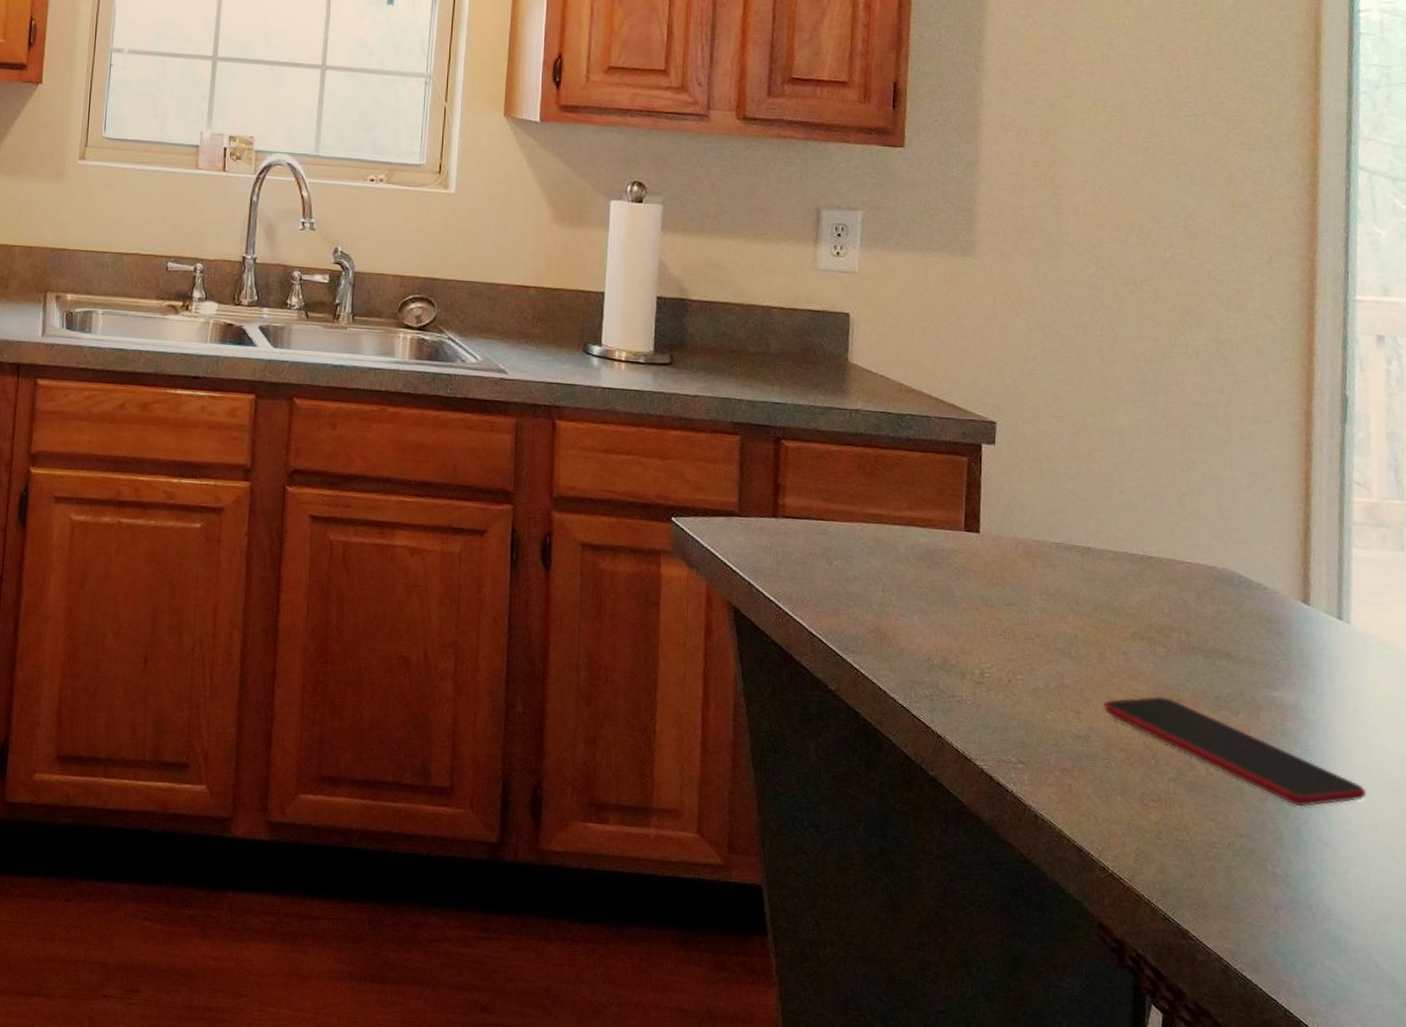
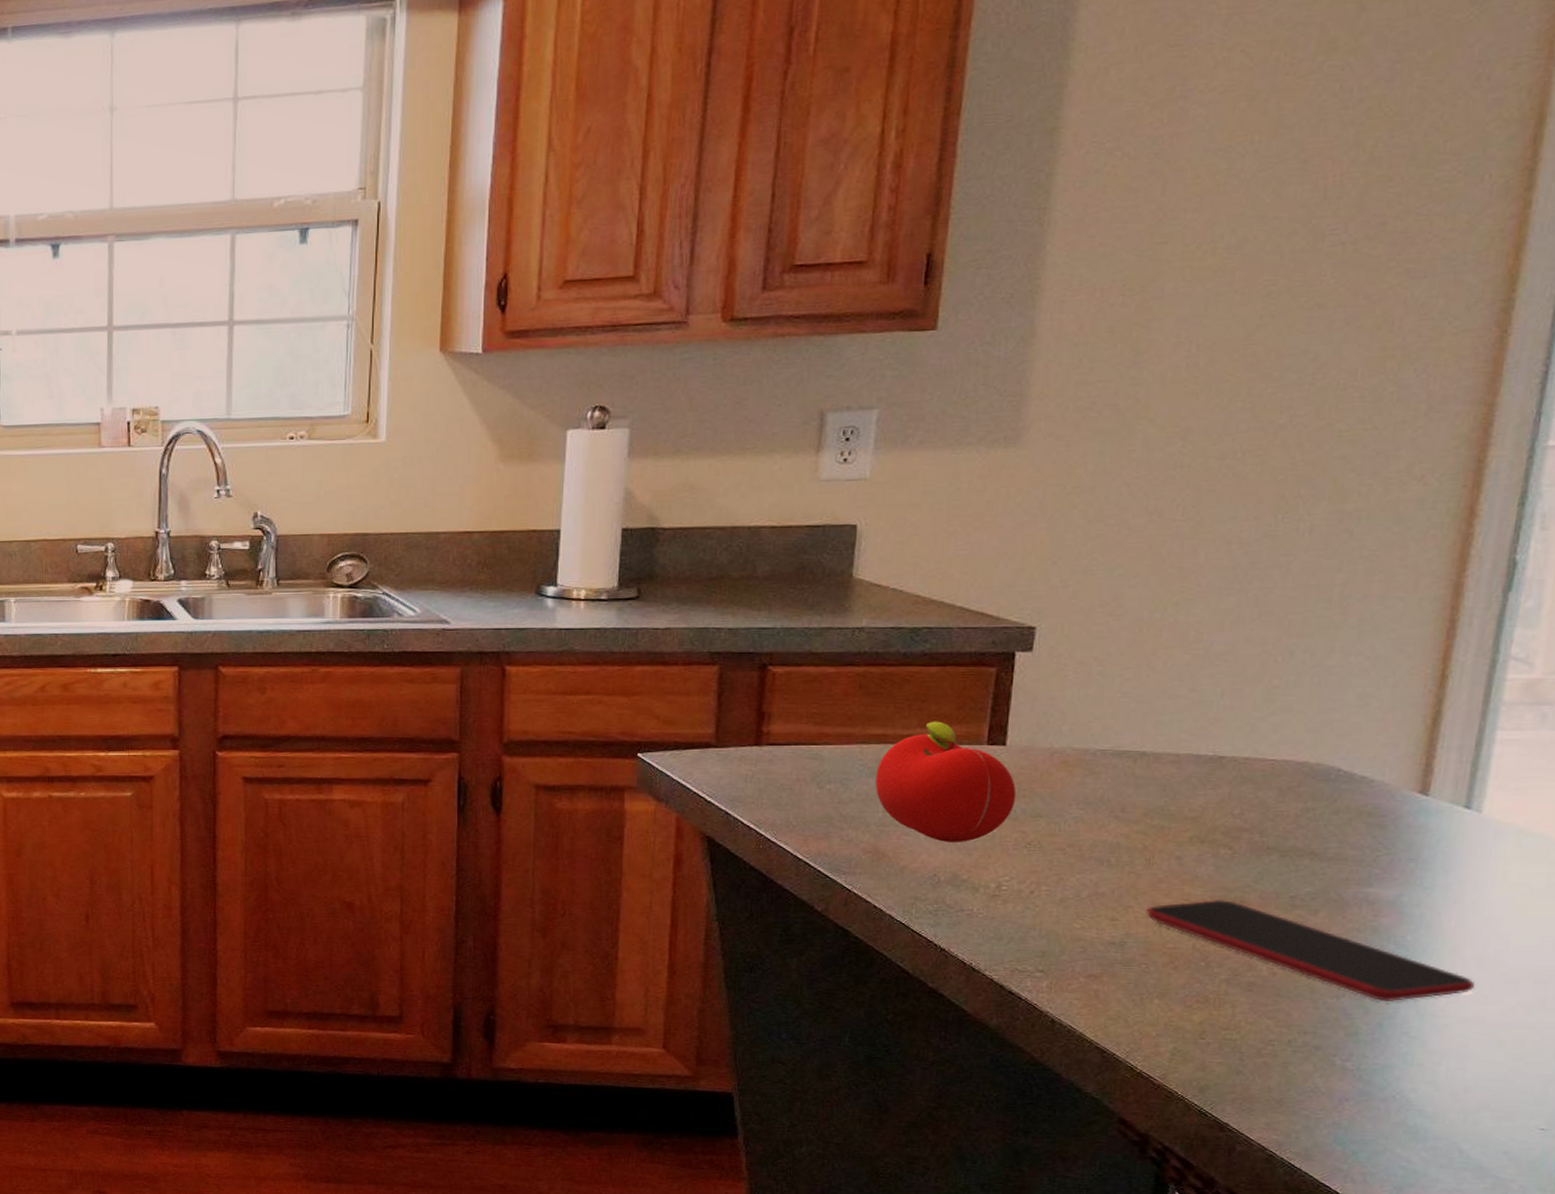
fruit: none [875,504,991,627] -> present [875,721,1017,842]

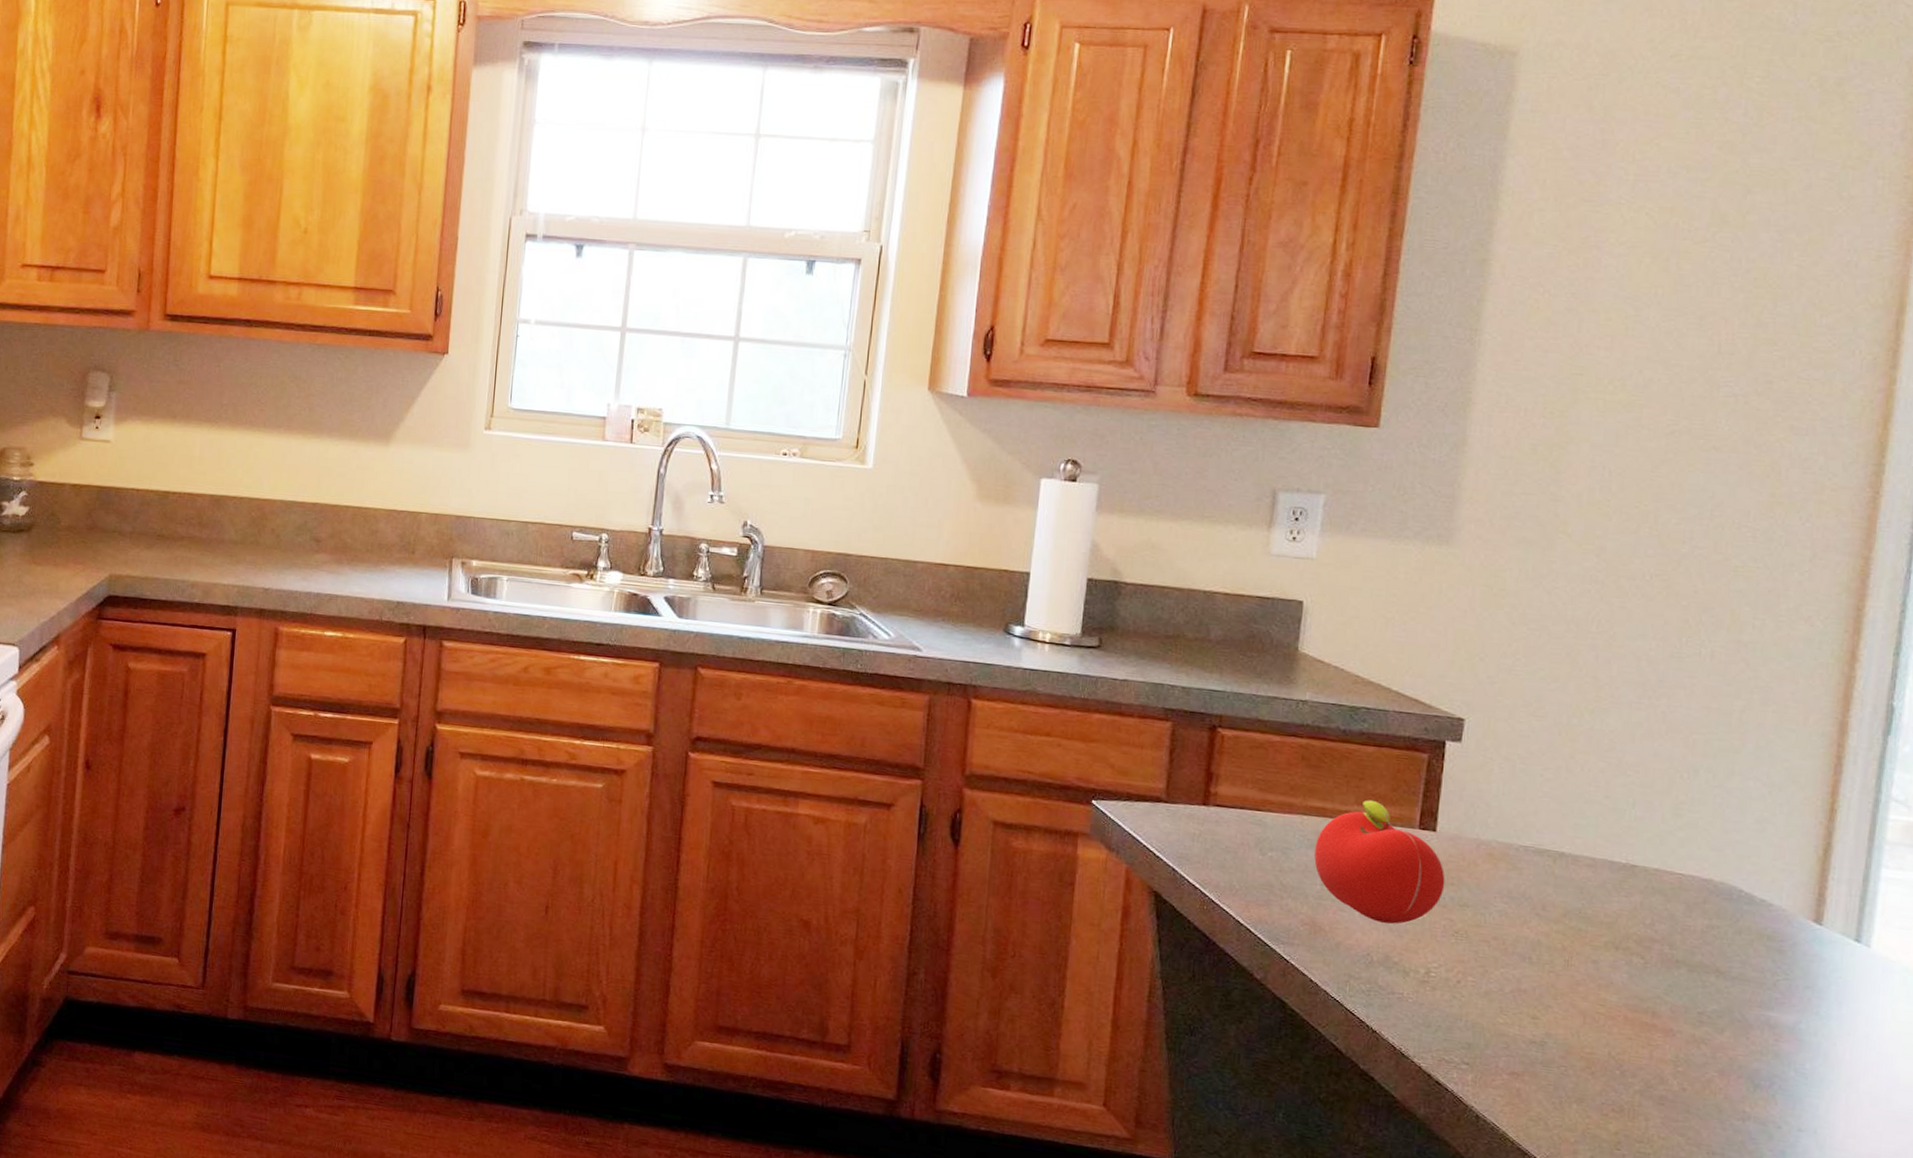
smartphone: present [1146,899,1475,1001] -> none [1565,1007,1869,1130]

